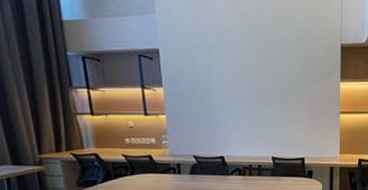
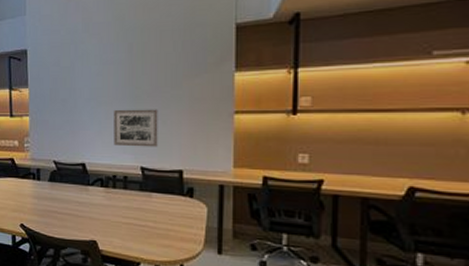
wall art: none [248,109,285,141] -> present [114,109,158,147]

